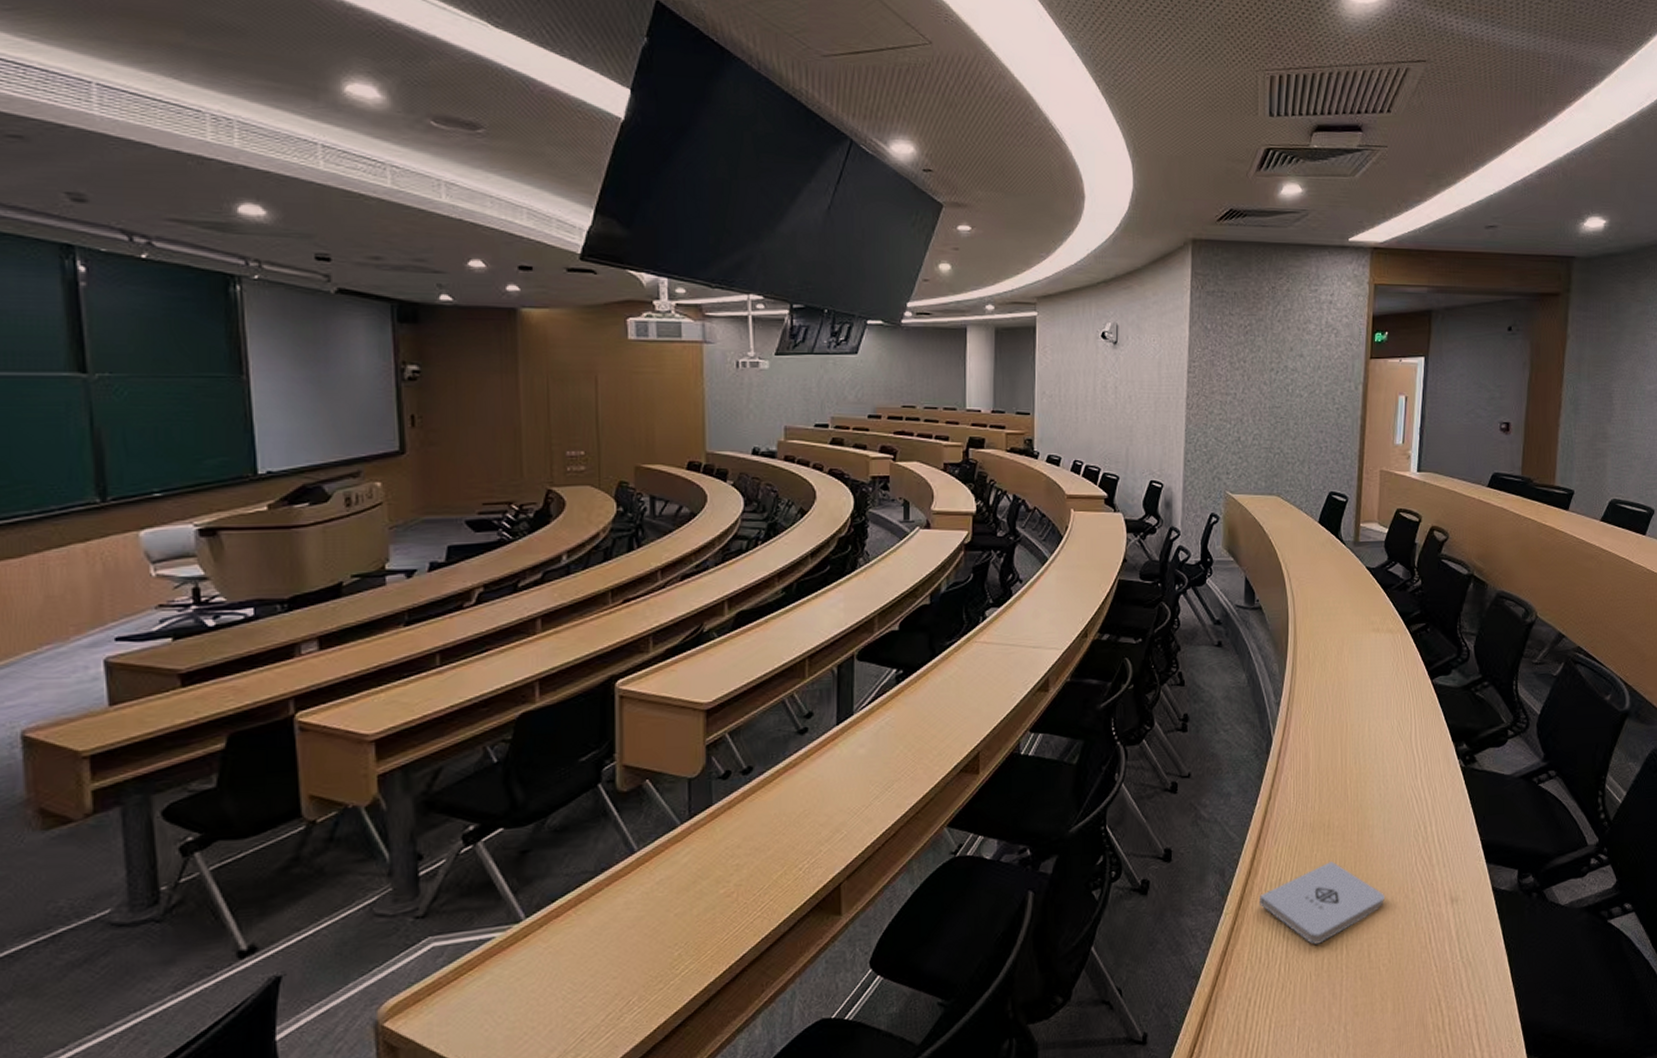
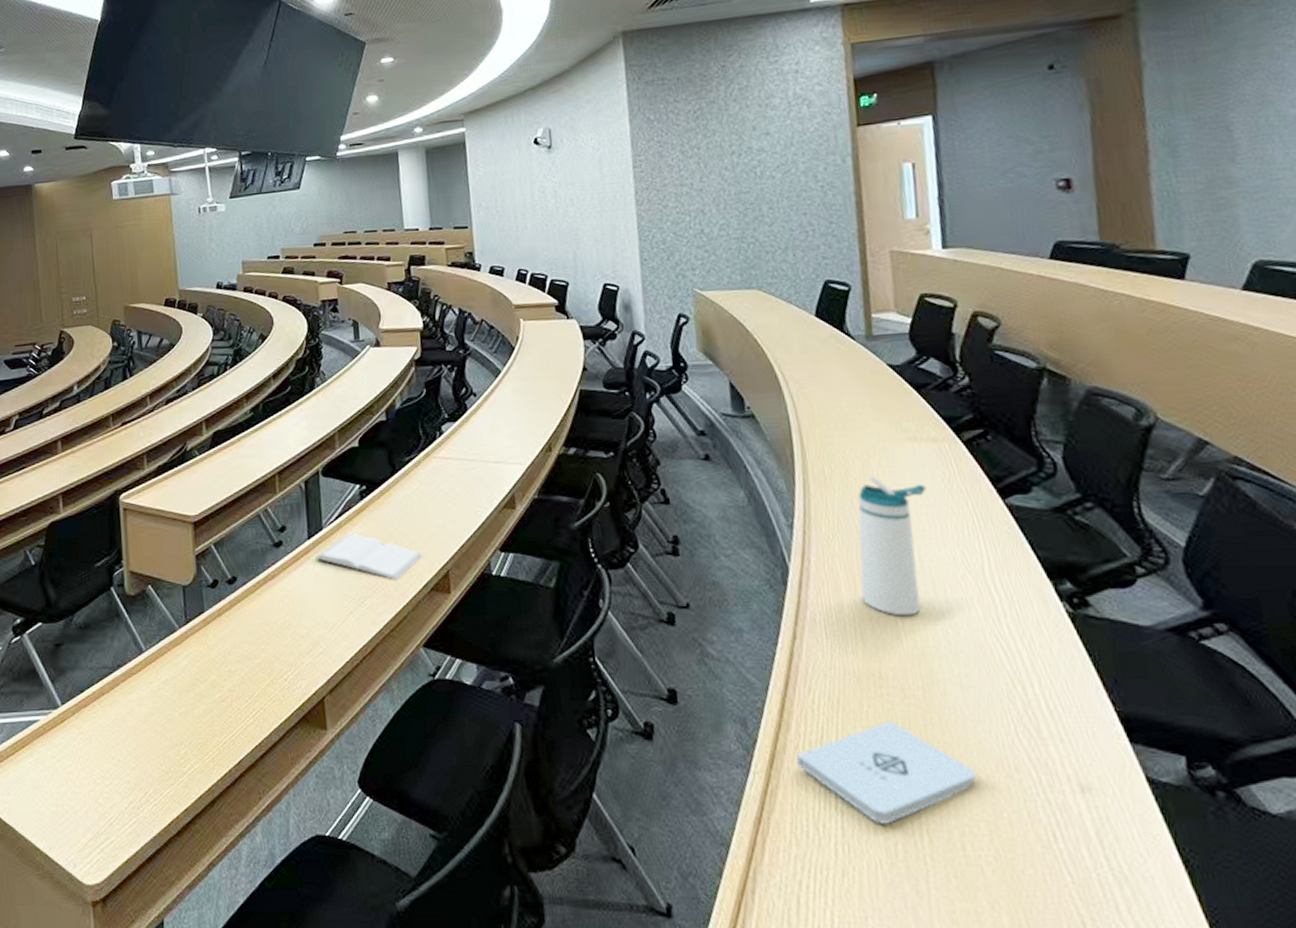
book: none [843,718,956,764] -> present [315,533,424,581]
water bottle: none [1323,659,1381,776] -> present [858,474,927,616]

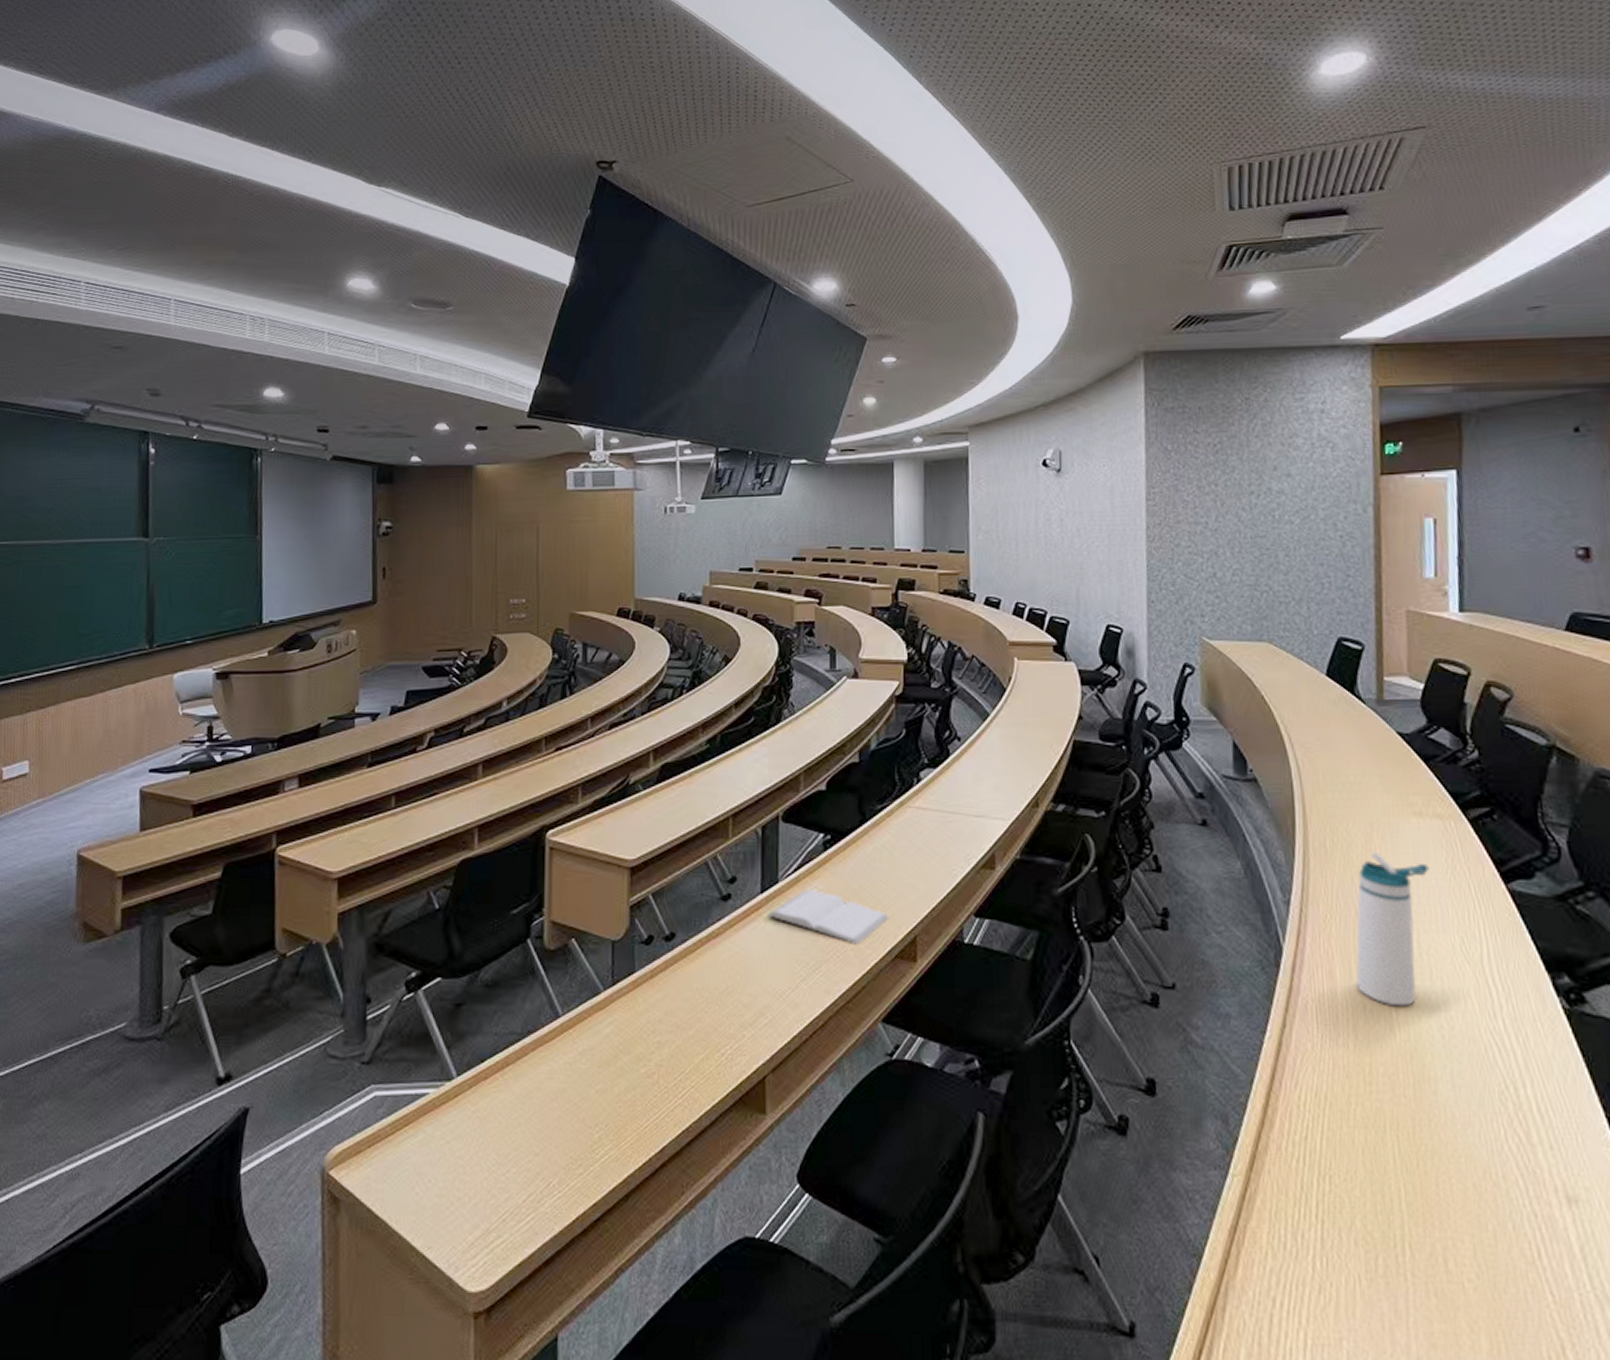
notepad: present [797,721,977,824] -> none [1279,1121,1464,1236]

